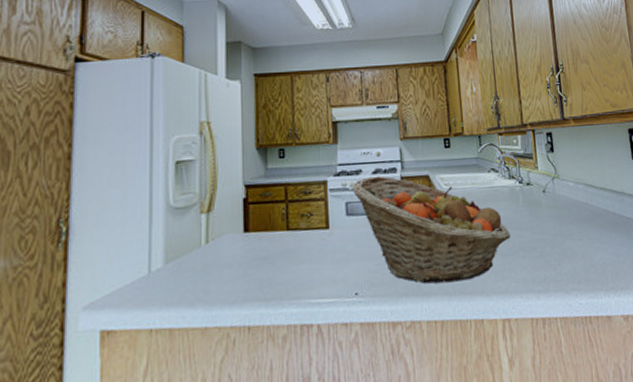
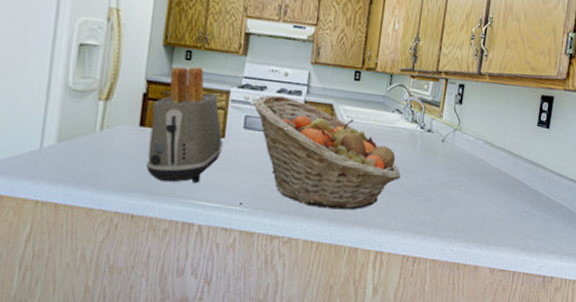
toaster: none [253,162,329,286] -> present [146,66,223,183]

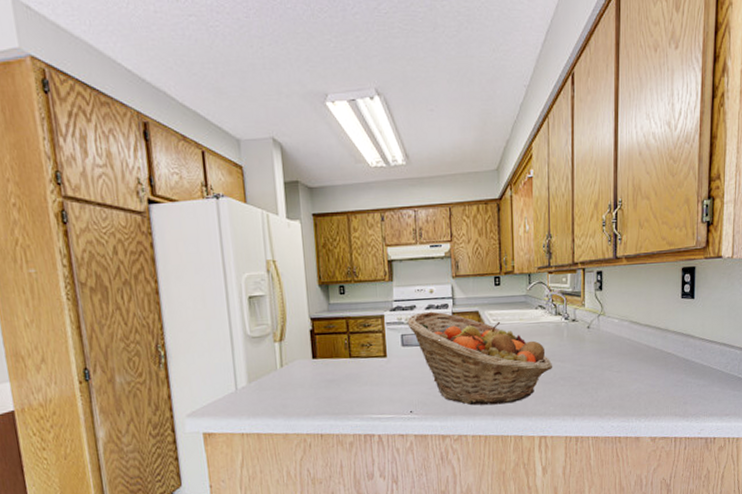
toaster: present [146,66,223,183] -> none [319,298,387,403]

